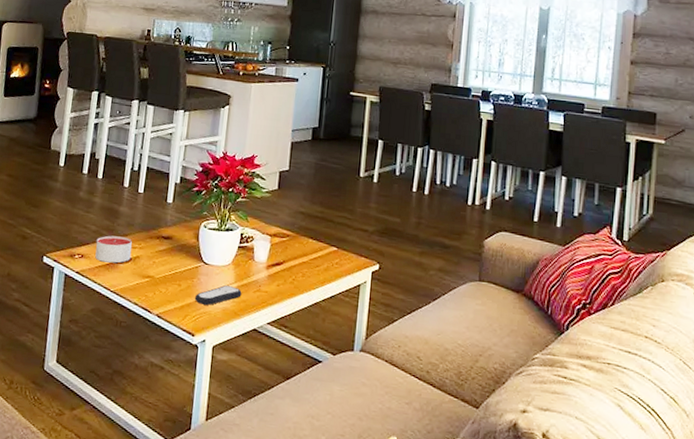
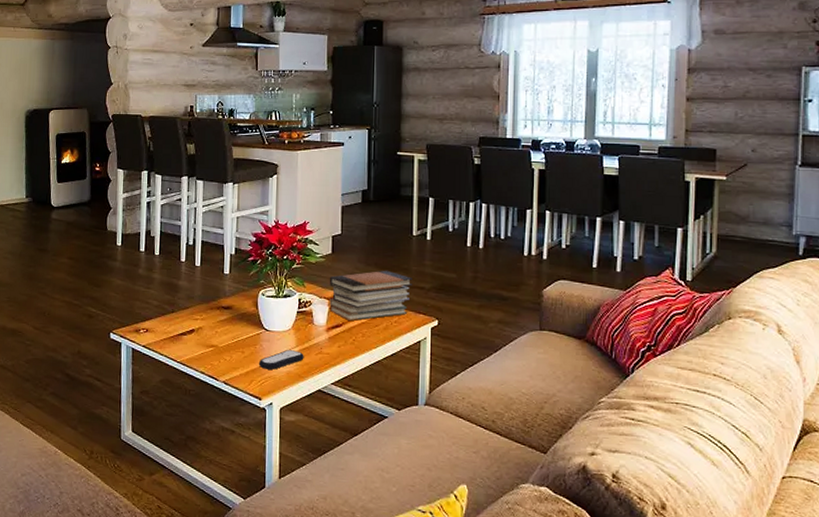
candle: present [95,235,132,263] -> none [159,309,194,335]
book stack: none [271,210,357,260] -> present [329,270,412,321]

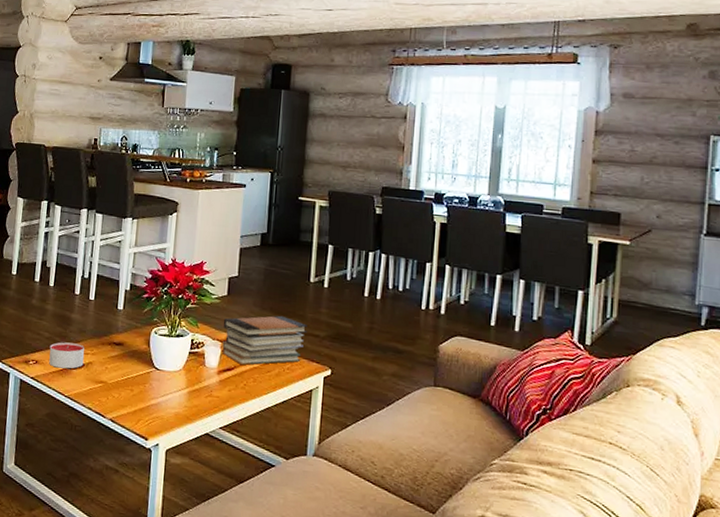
candle: none [159,309,194,335] -> present [49,342,85,369]
remote control: present [258,350,304,370] -> none [146,391,194,410]

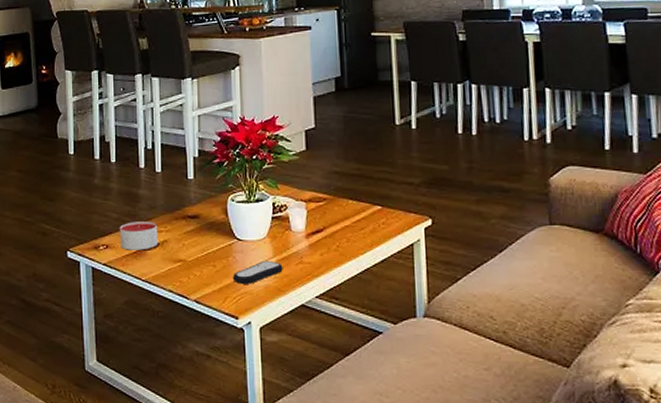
remote control: none [146,391,194,410] -> present [232,261,283,284]
book stack: present [222,315,308,365] -> none [305,165,399,224]

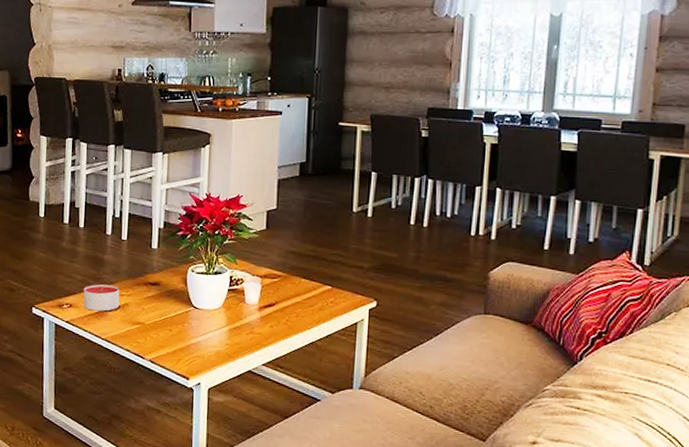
remote control: present [232,261,283,284] -> none [186,329,235,349]

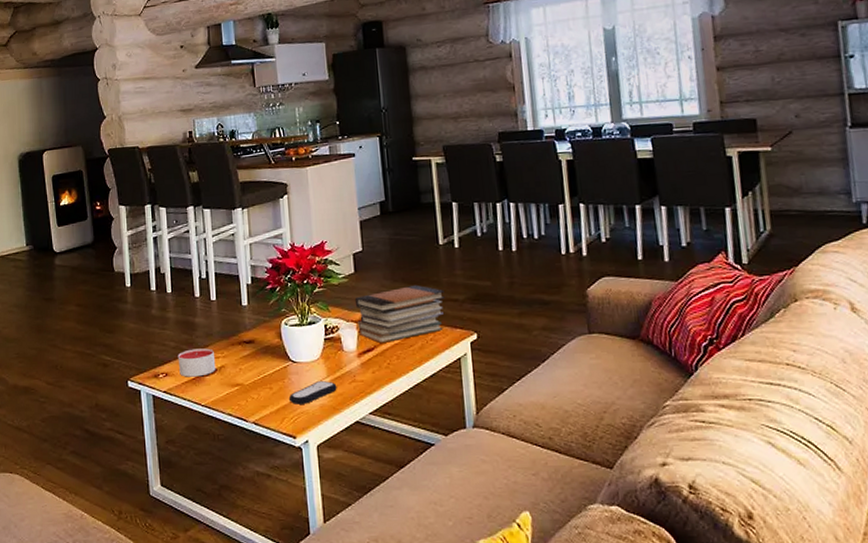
remote control: none [186,329,235,349] -> present [288,381,337,404]
book stack: none [262,248,351,300] -> present [354,284,445,343]

